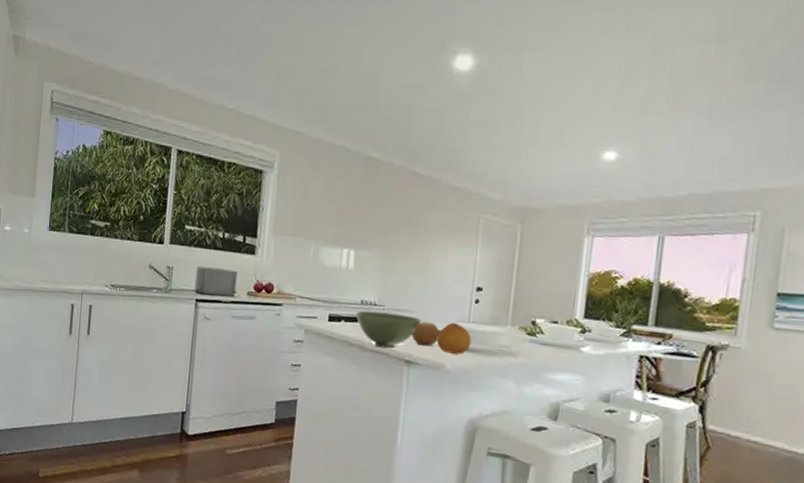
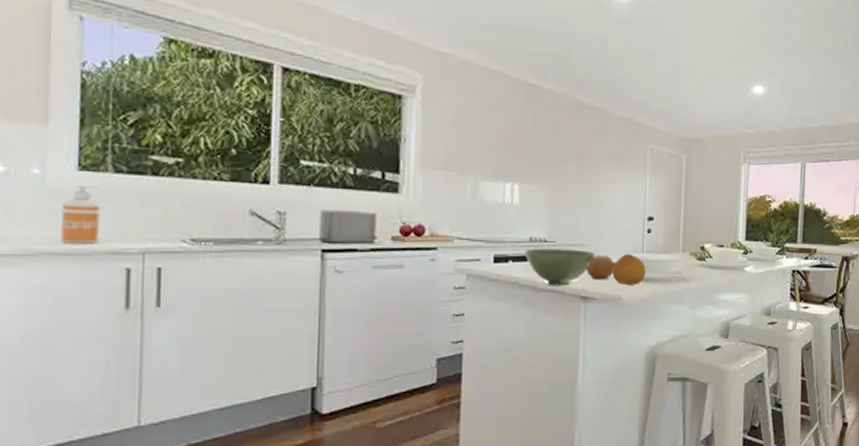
soap dispenser: none [36,241,60,285] -> present [60,185,101,244]

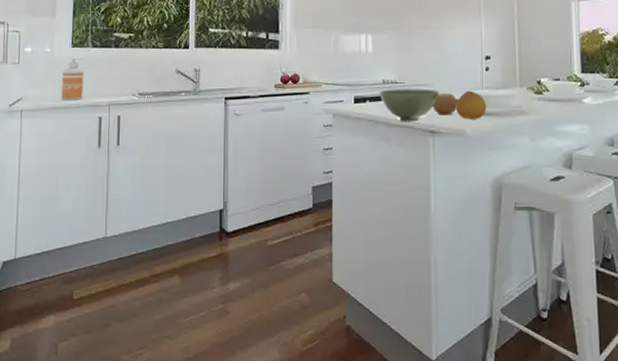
toaster: present [318,208,378,245] -> none [222,65,265,93]

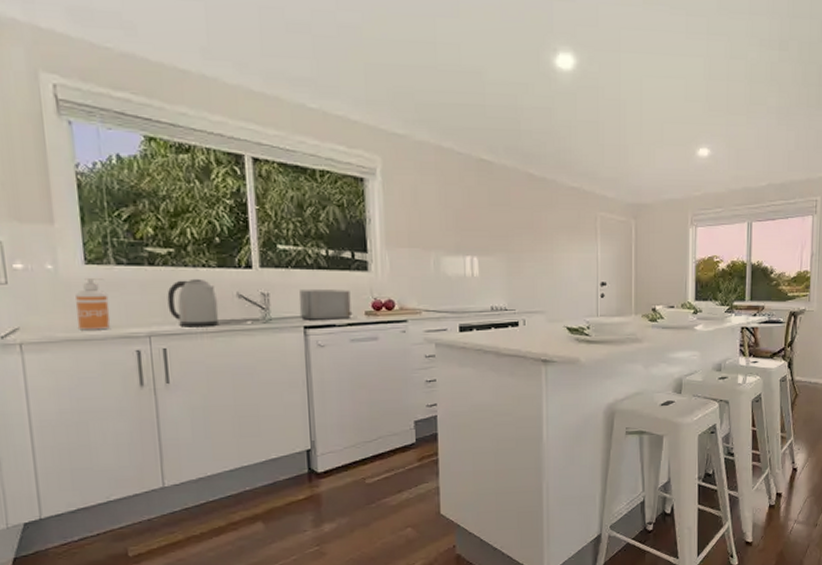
kettle: none [125,57,162,98] -> present [167,278,219,327]
toaster: none [222,65,265,93] -> present [298,288,353,321]
bowl: present [379,89,440,122] -> none [487,316,553,351]
fruit: present [432,93,458,115] -> none [545,321,572,344]
fruit: present [455,91,487,119] -> none [569,318,601,347]

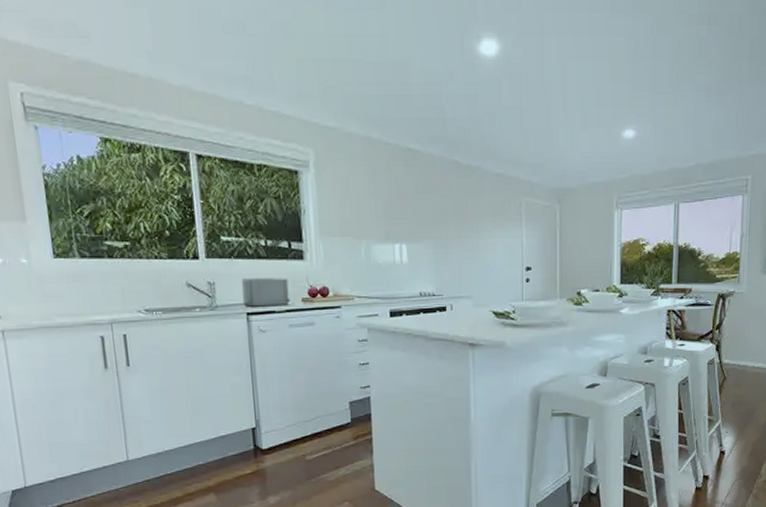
soap dispenser: present [76,277,111,330] -> none [47,270,78,318]
kettle: present [167,278,219,327] -> none [125,269,171,315]

